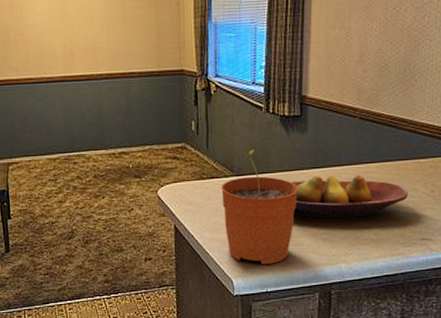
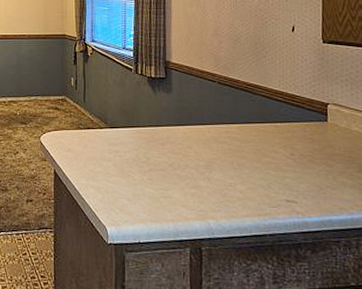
plant pot: present [221,149,298,264] -> none [96,105,166,215]
fruit bowl: present [291,174,408,219] -> none [159,132,269,175]

